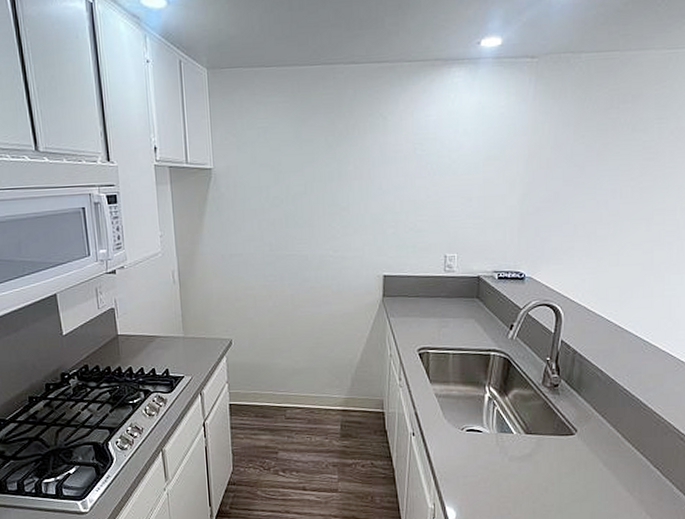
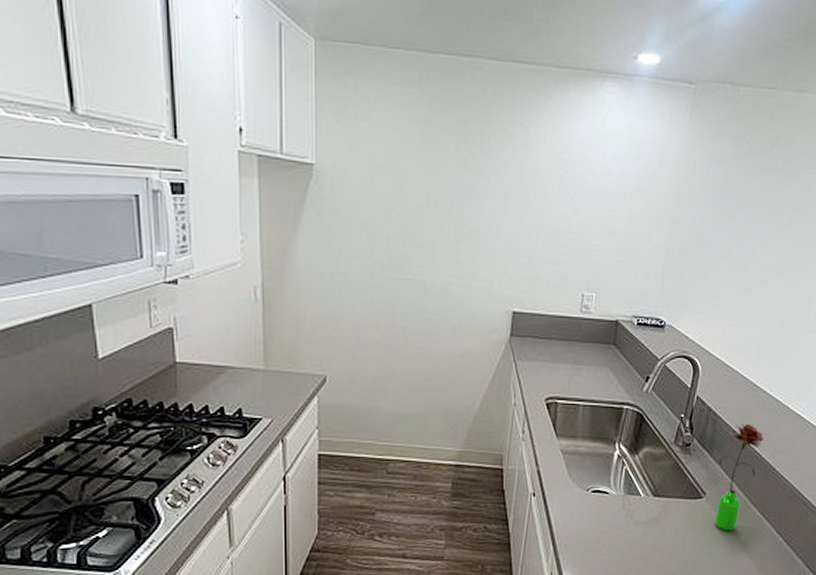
flower: none [588,363,633,466] -> present [714,423,764,531]

